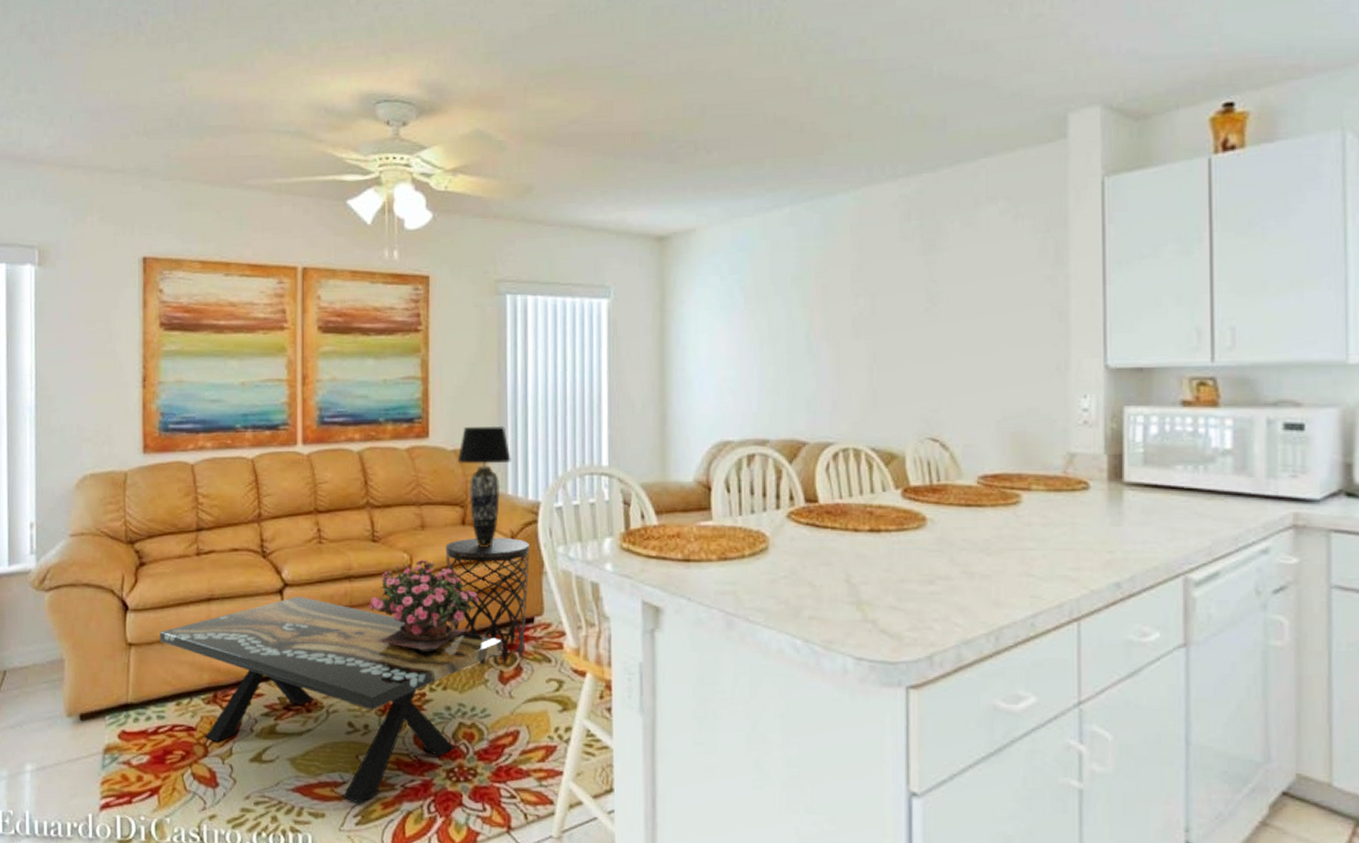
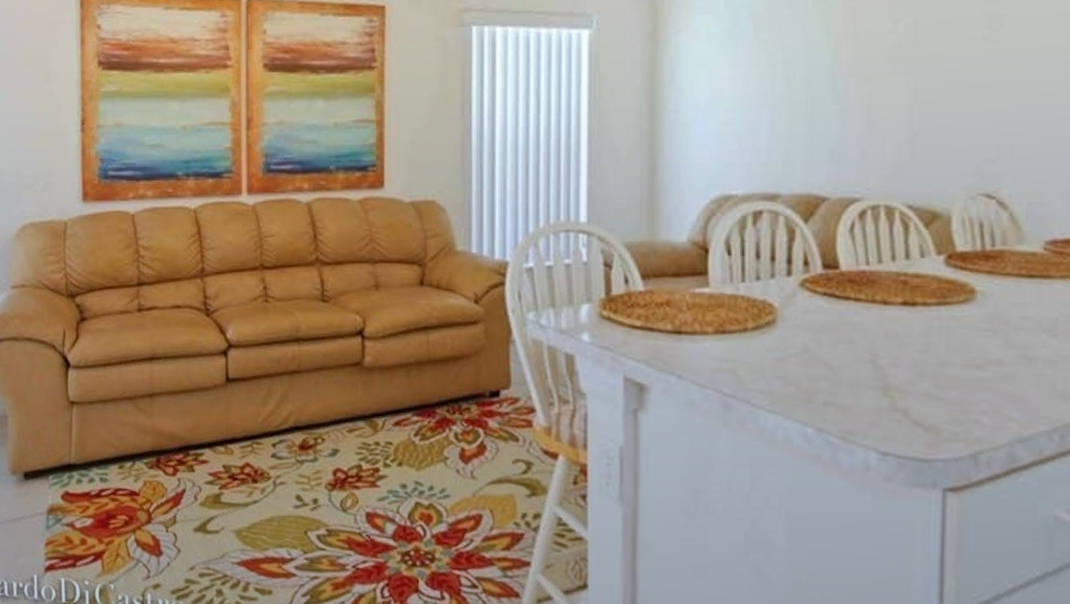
coffee table: present [160,596,503,804] -> none [101,358,464,583]
potted flower: present [368,559,479,653] -> none [318,322,438,425]
side table: present [445,537,530,666] -> none [401,300,495,442]
table lamp: present [457,425,511,547] -> none [415,175,476,311]

